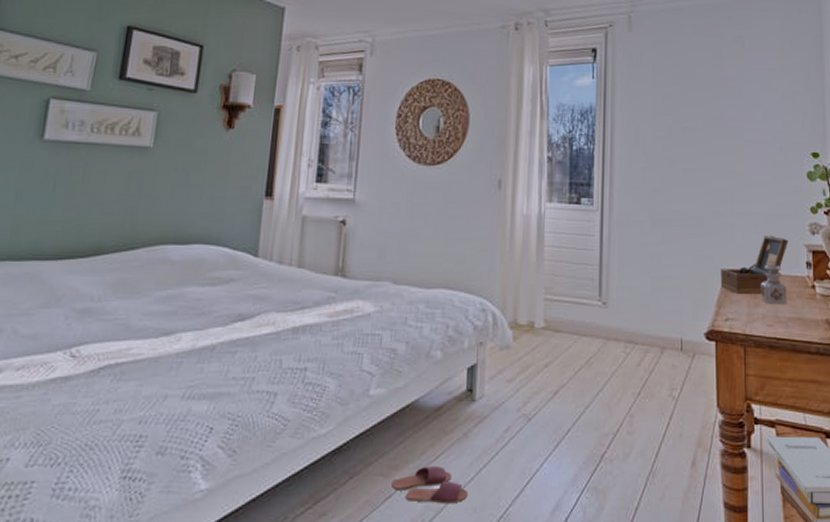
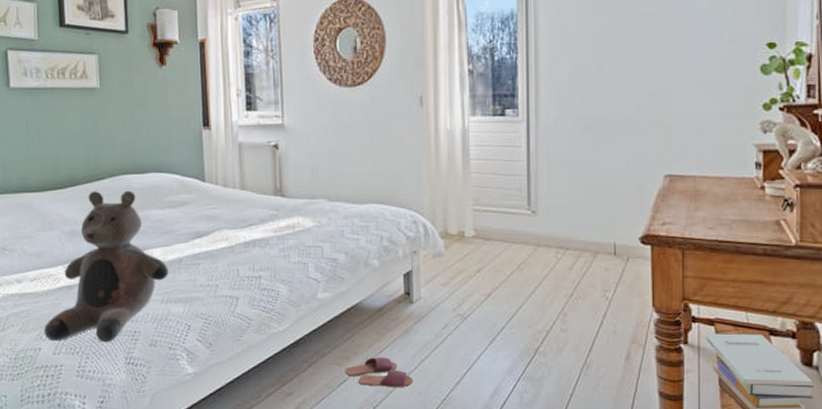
teddy bear: none [18,262,197,451] -> present [44,190,169,343]
wooden box: present [720,235,789,295] -> none [657,136,735,199]
perfume bottle: present [760,264,787,306] -> none [701,166,732,208]

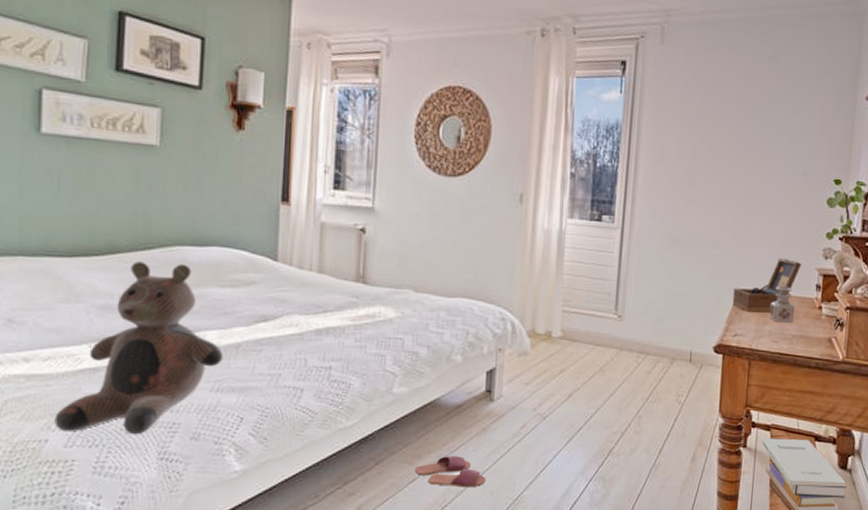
wooden box: none [657,136,735,199] -> present [732,258,802,314]
perfume bottle: none [701,166,732,208] -> present [769,285,795,324]

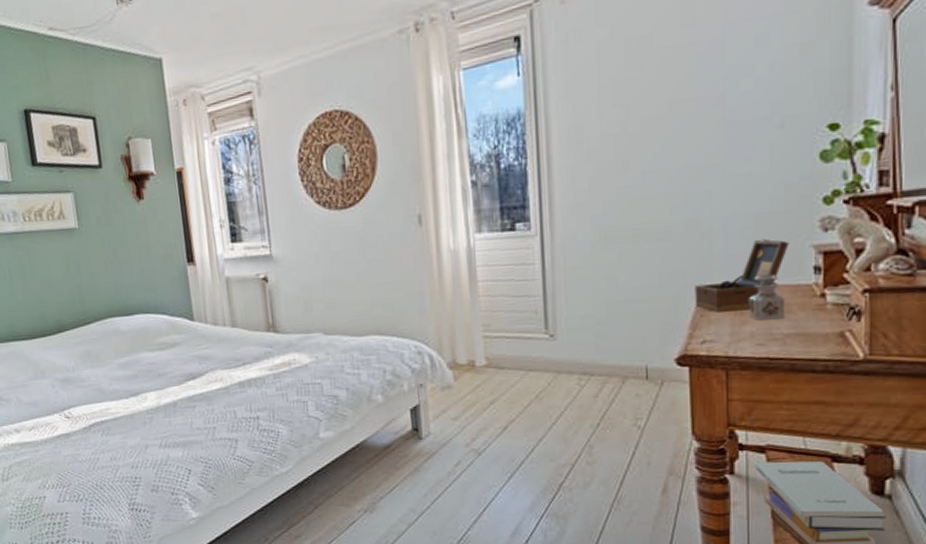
teddy bear: present [54,261,223,435] -> none [46,334,165,490]
slippers: present [415,456,486,488] -> none [353,497,427,528]

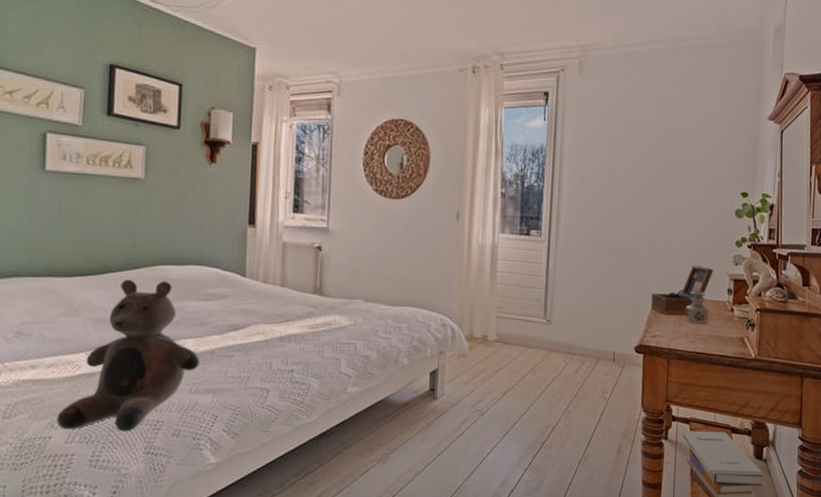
teddy bear: none [46,334,165,490] -> present [57,279,200,432]

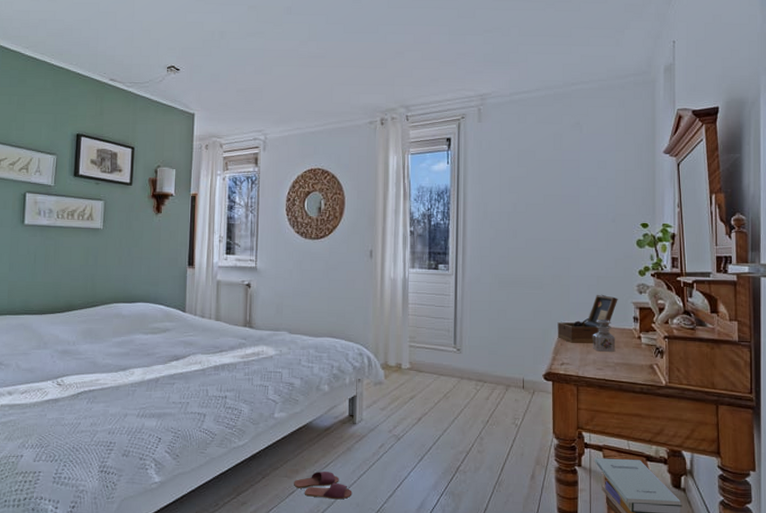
teddy bear: present [57,279,200,432] -> none [27,316,146,452]
slippers: none [368,449,432,478] -> present [294,471,352,500]

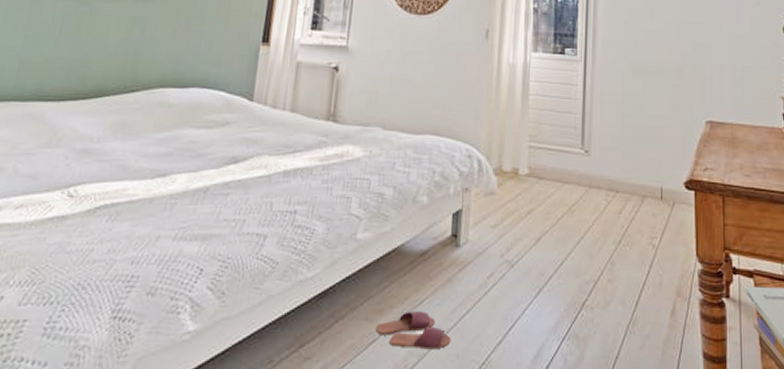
wooden box: present [557,294,618,344] -> none [699,87,766,146]
perfume bottle: present [592,319,616,353] -> none [738,115,765,156]

